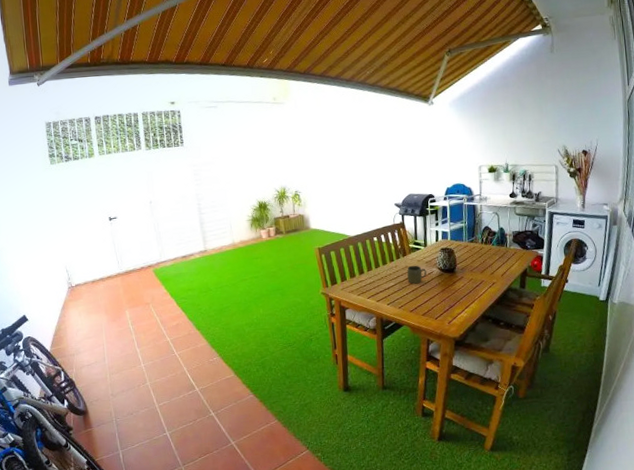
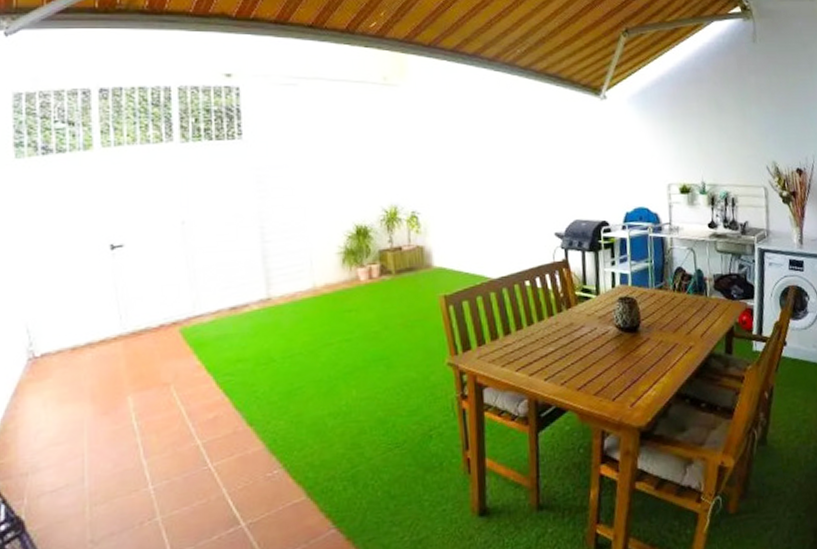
mug: present [407,265,427,284] -> none [572,321,600,350]

